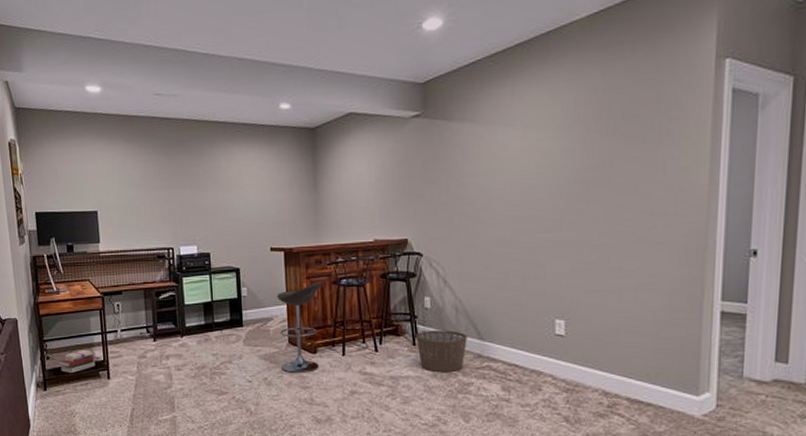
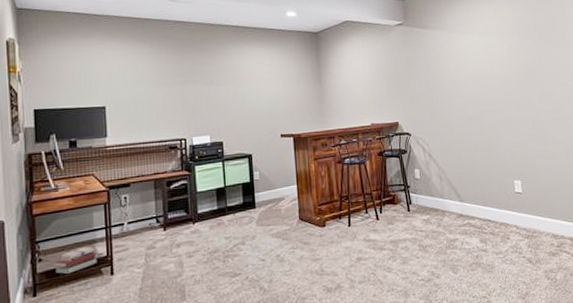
bar stool: present [277,280,323,373] -> none [287,161,329,248]
basket: present [415,329,467,373] -> none [409,196,451,233]

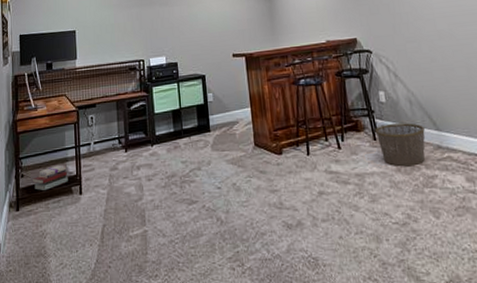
basket: none [409,196,451,233] -> present [374,123,425,167]

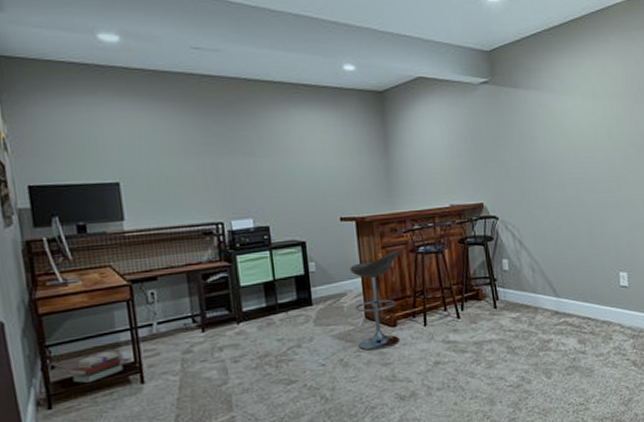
bar stool: none [241,82,286,176] -> present [350,249,400,351]
basket: present [374,123,425,167] -> none [496,290,545,333]

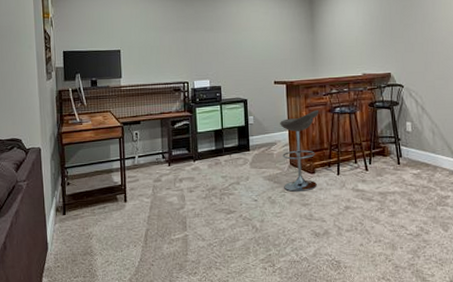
books: present [68,351,124,384] -> none [78,175,114,198]

